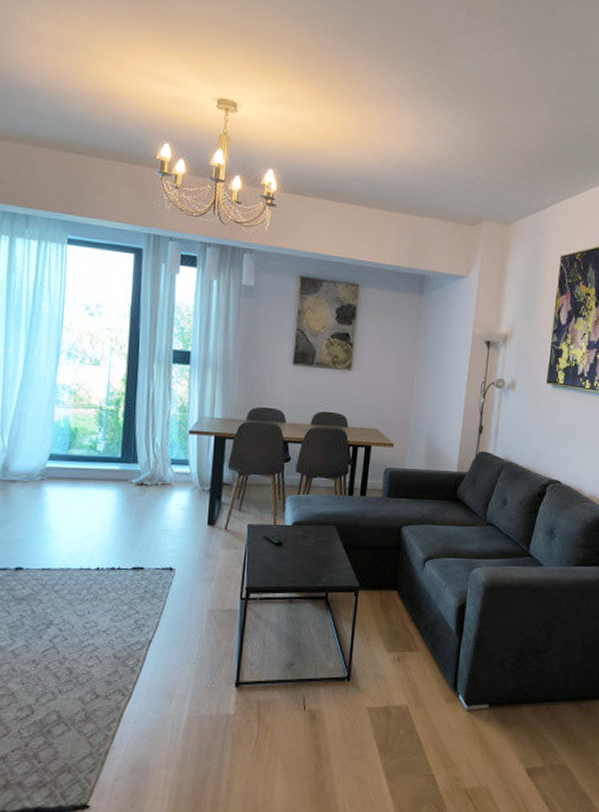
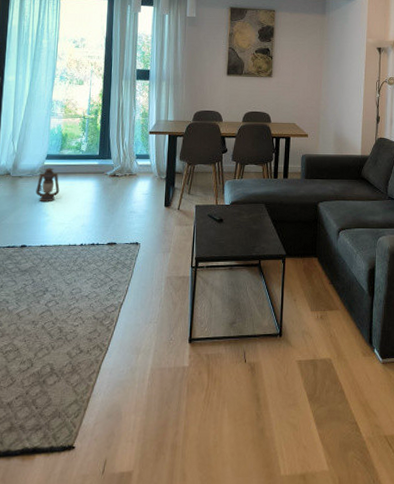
lantern: none [35,471,68,515] -> present [36,168,60,202]

